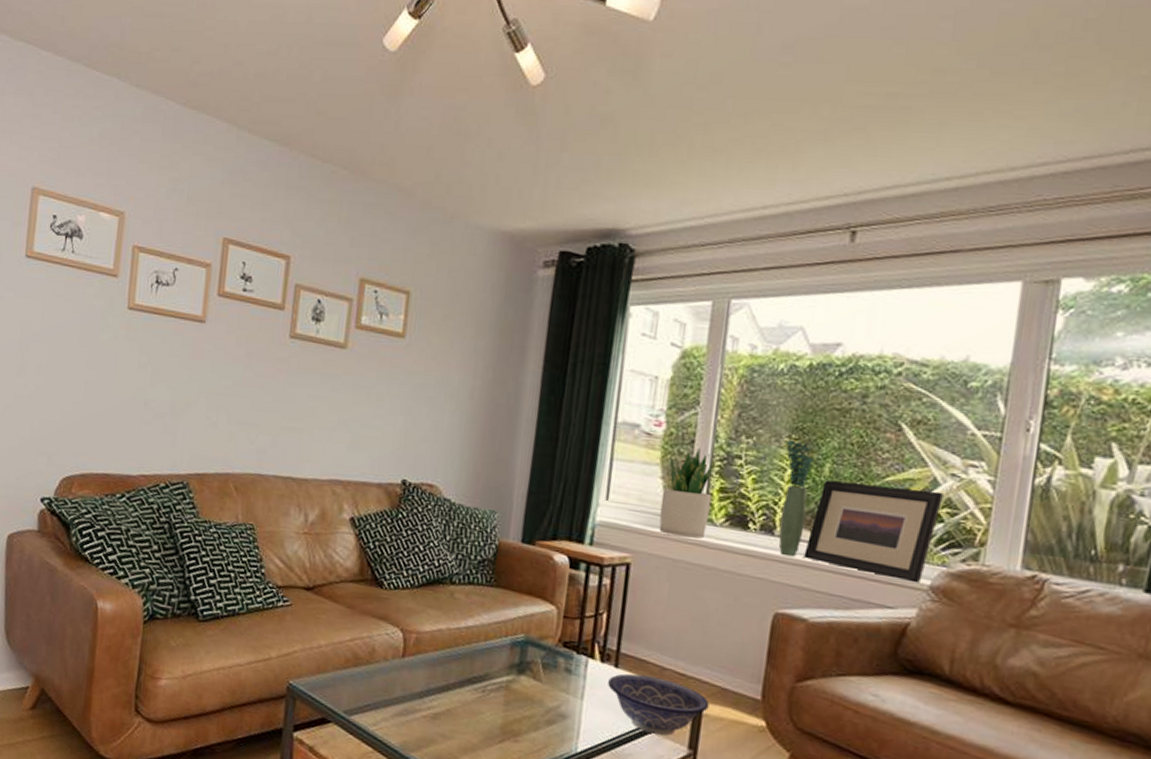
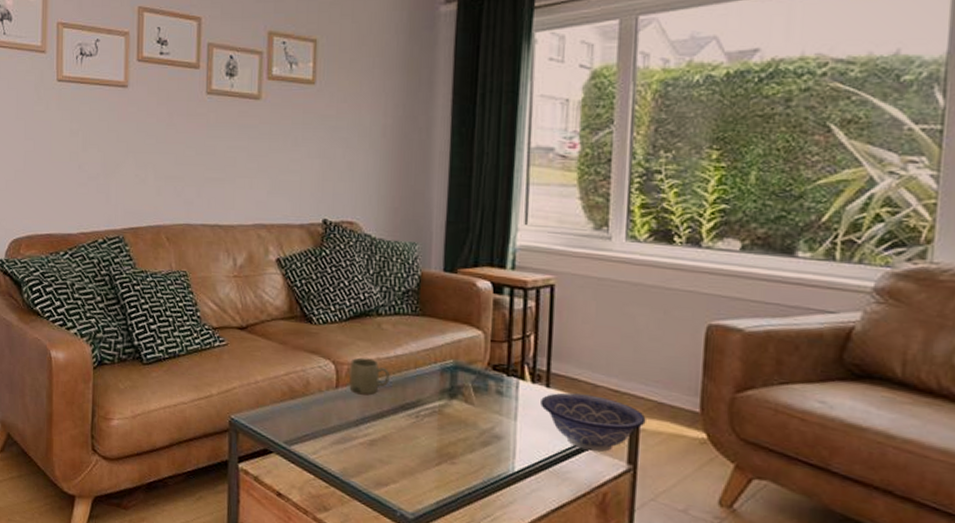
mug: none [416,626,459,667] -> present [348,357,390,396]
planter: present [659,448,714,539] -> none [580,166,634,256]
vase: present [778,434,814,557] -> none [706,145,738,268]
picture frame: present [803,480,943,584] -> none [734,188,882,286]

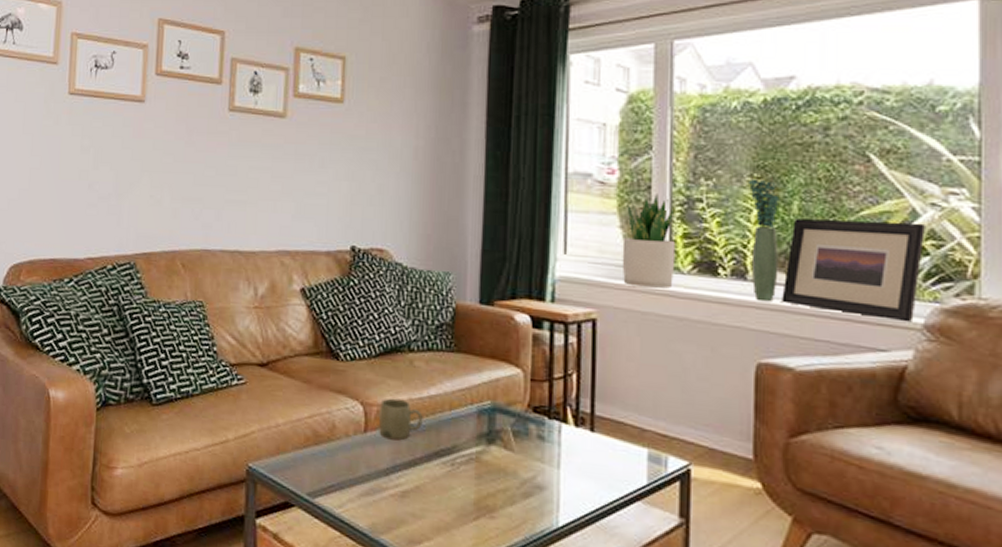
decorative bowl: present [541,392,646,453] -> none [585,437,697,505]
planter: none [580,166,634,256] -> present [622,194,675,289]
vase: none [706,145,738,268] -> present [747,173,780,302]
picture frame: none [734,188,882,286] -> present [782,218,925,323]

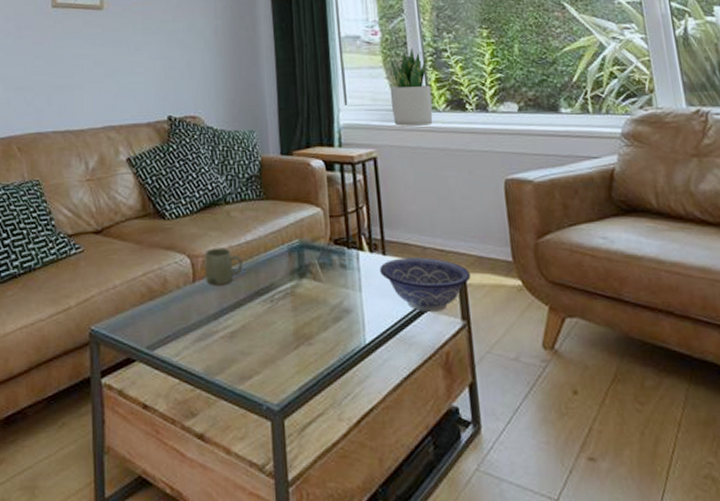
decorative bowl: none [585,437,697,505] -> present [380,257,471,313]
vase: present [747,173,780,302] -> none [478,25,512,128]
picture frame: present [782,218,925,323] -> none [515,53,614,133]

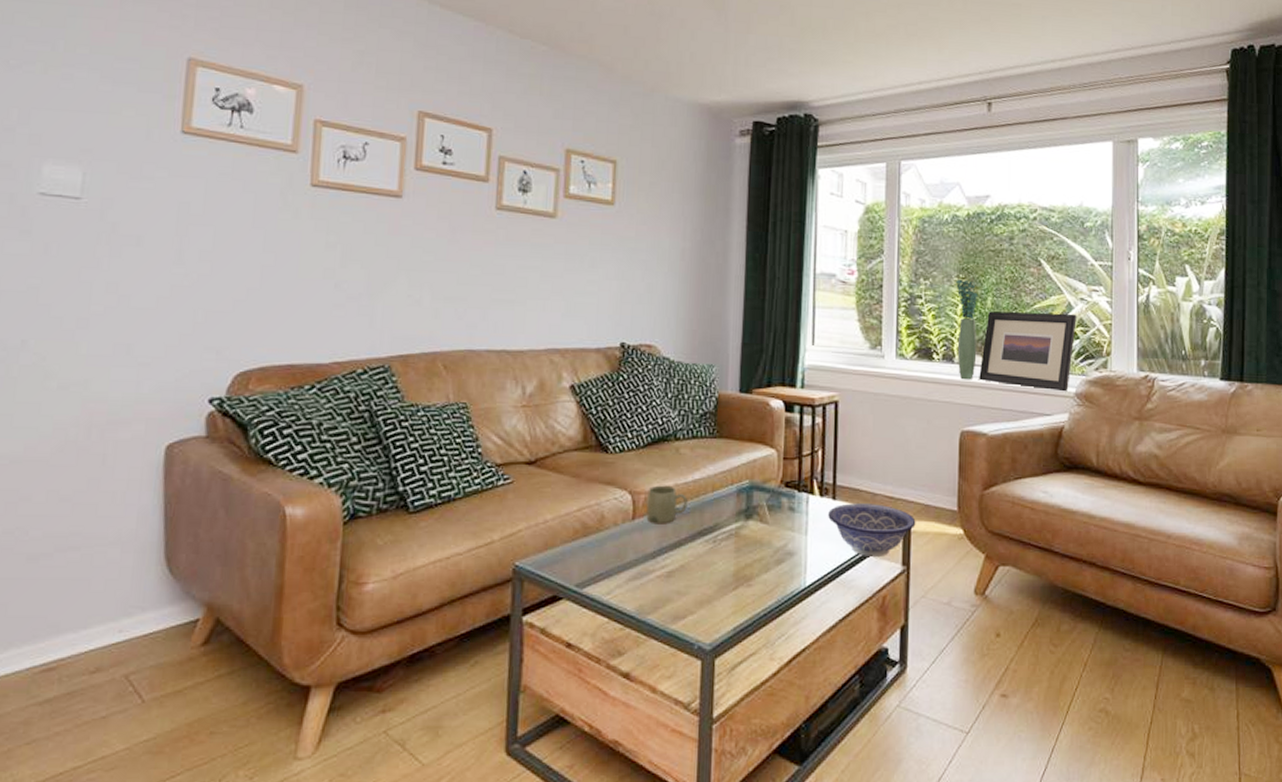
planter: present [389,48,433,126] -> none [859,292,901,372]
vase: none [478,25,512,128] -> present [955,274,978,380]
picture frame: none [515,53,614,133] -> present [979,311,1077,392]

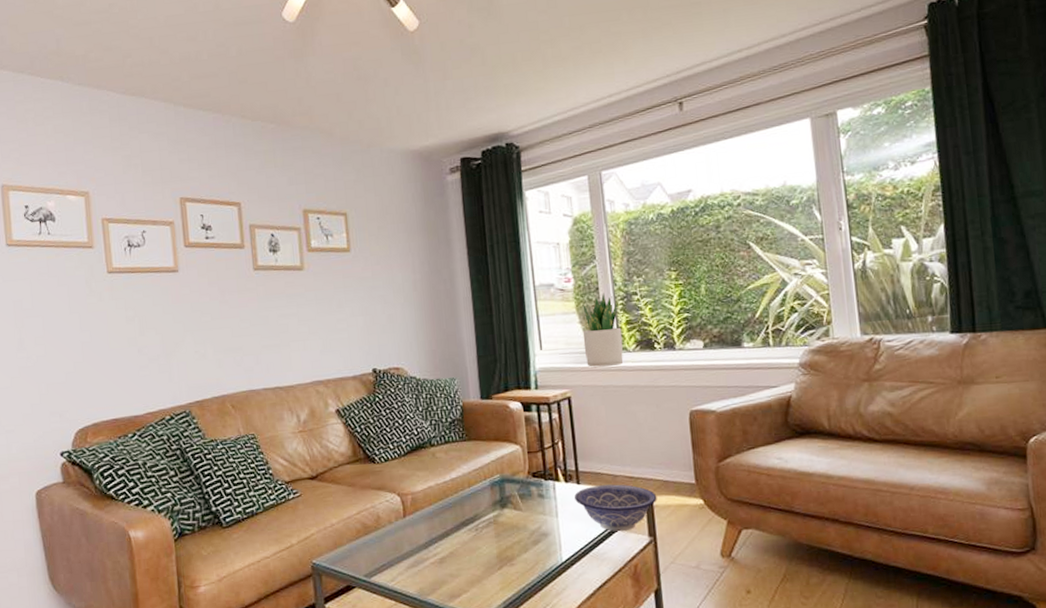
mug: present [645,485,688,525] -> none [413,485,449,520]
planter: none [859,292,901,372] -> present [582,293,624,367]
vase: present [955,274,978,380] -> none [667,268,697,365]
picture frame: present [979,311,1077,392] -> none [701,289,793,364]

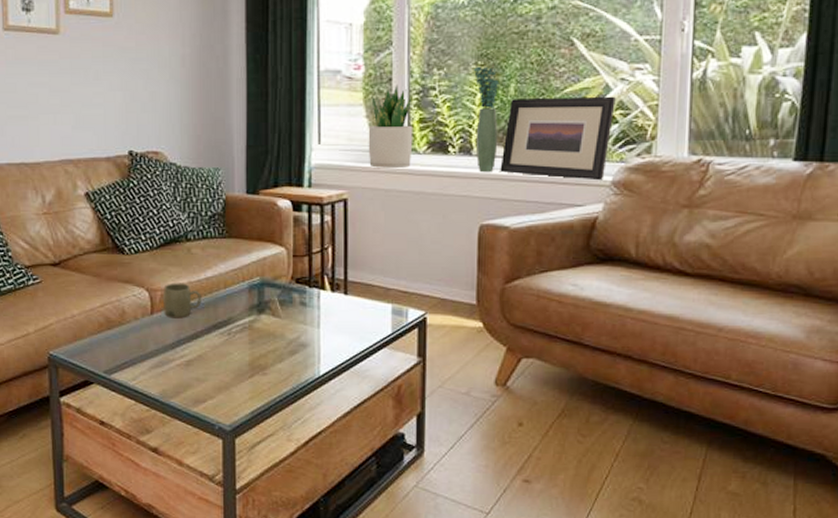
mug: none [413,485,449,520] -> present [162,283,202,319]
decorative bowl: present [574,484,657,532] -> none [340,298,432,350]
vase: none [667,268,697,365] -> present [473,62,500,173]
picture frame: none [701,289,793,364] -> present [500,96,616,181]

